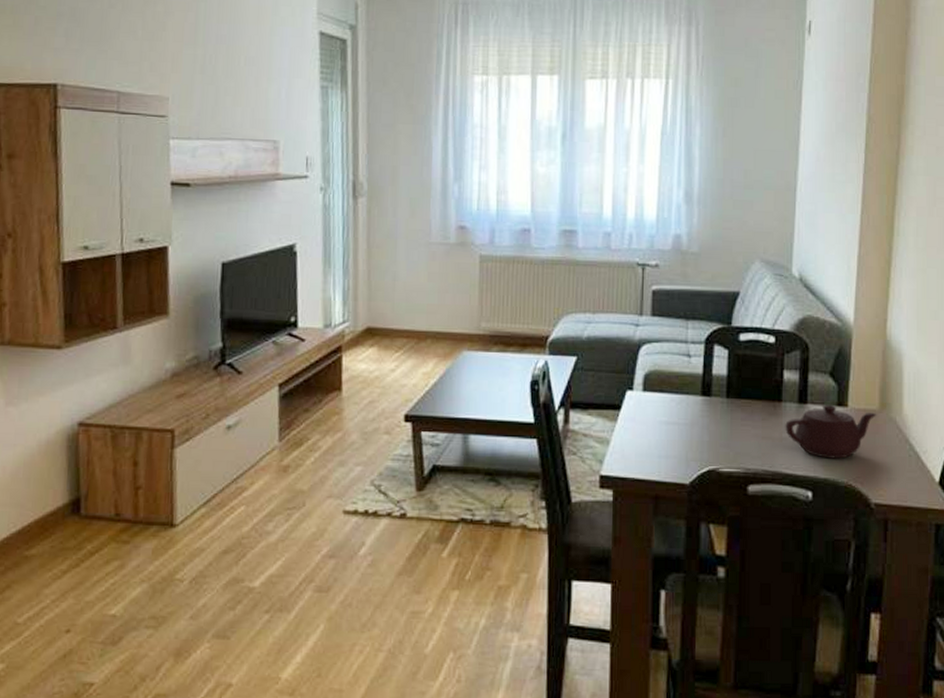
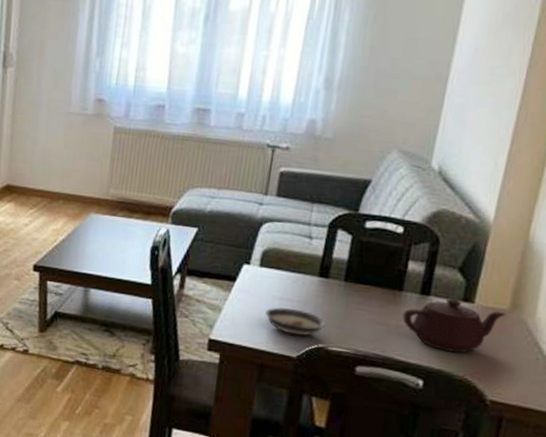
saucer: none [654,433,714,460] -> present [265,307,327,336]

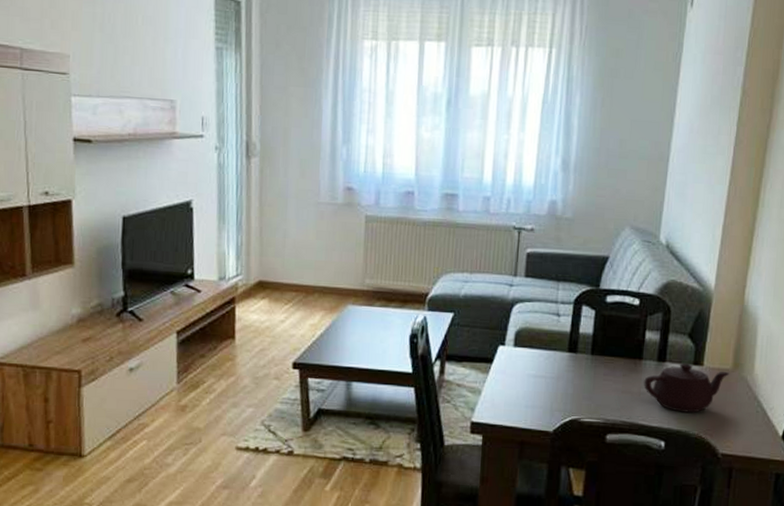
saucer: present [265,307,327,336] -> none [522,385,578,411]

